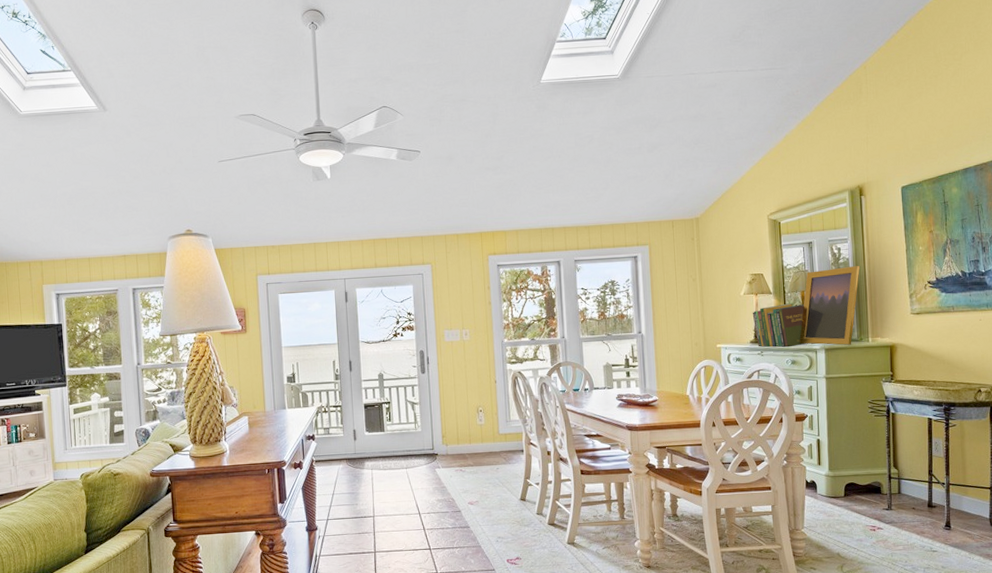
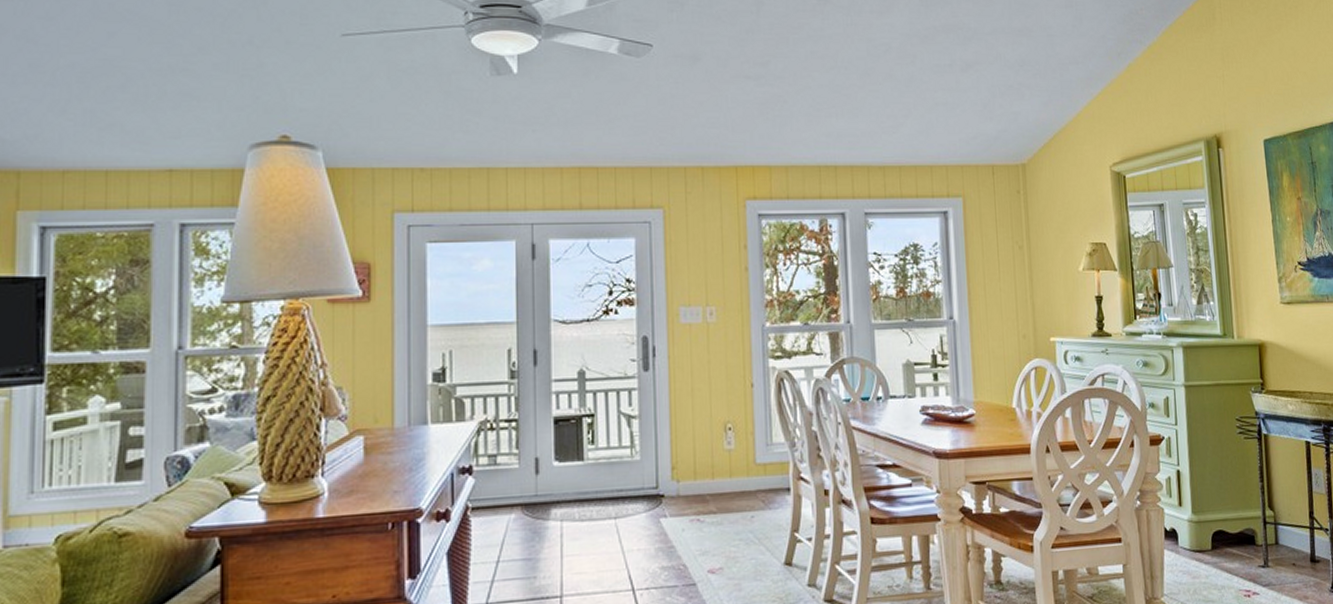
books: present [752,303,807,348] -> none [1093,284,1161,344]
picture frame: present [799,265,860,345] -> none [1152,237,1221,342]

